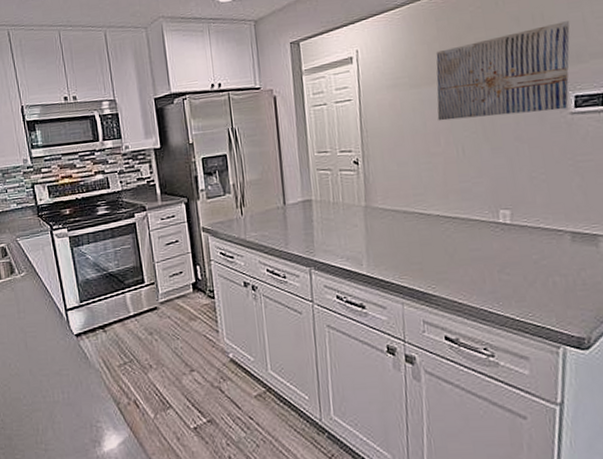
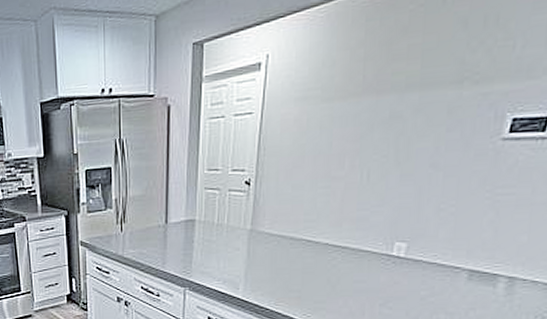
wall art: present [435,21,570,121] -> none [346,25,531,142]

